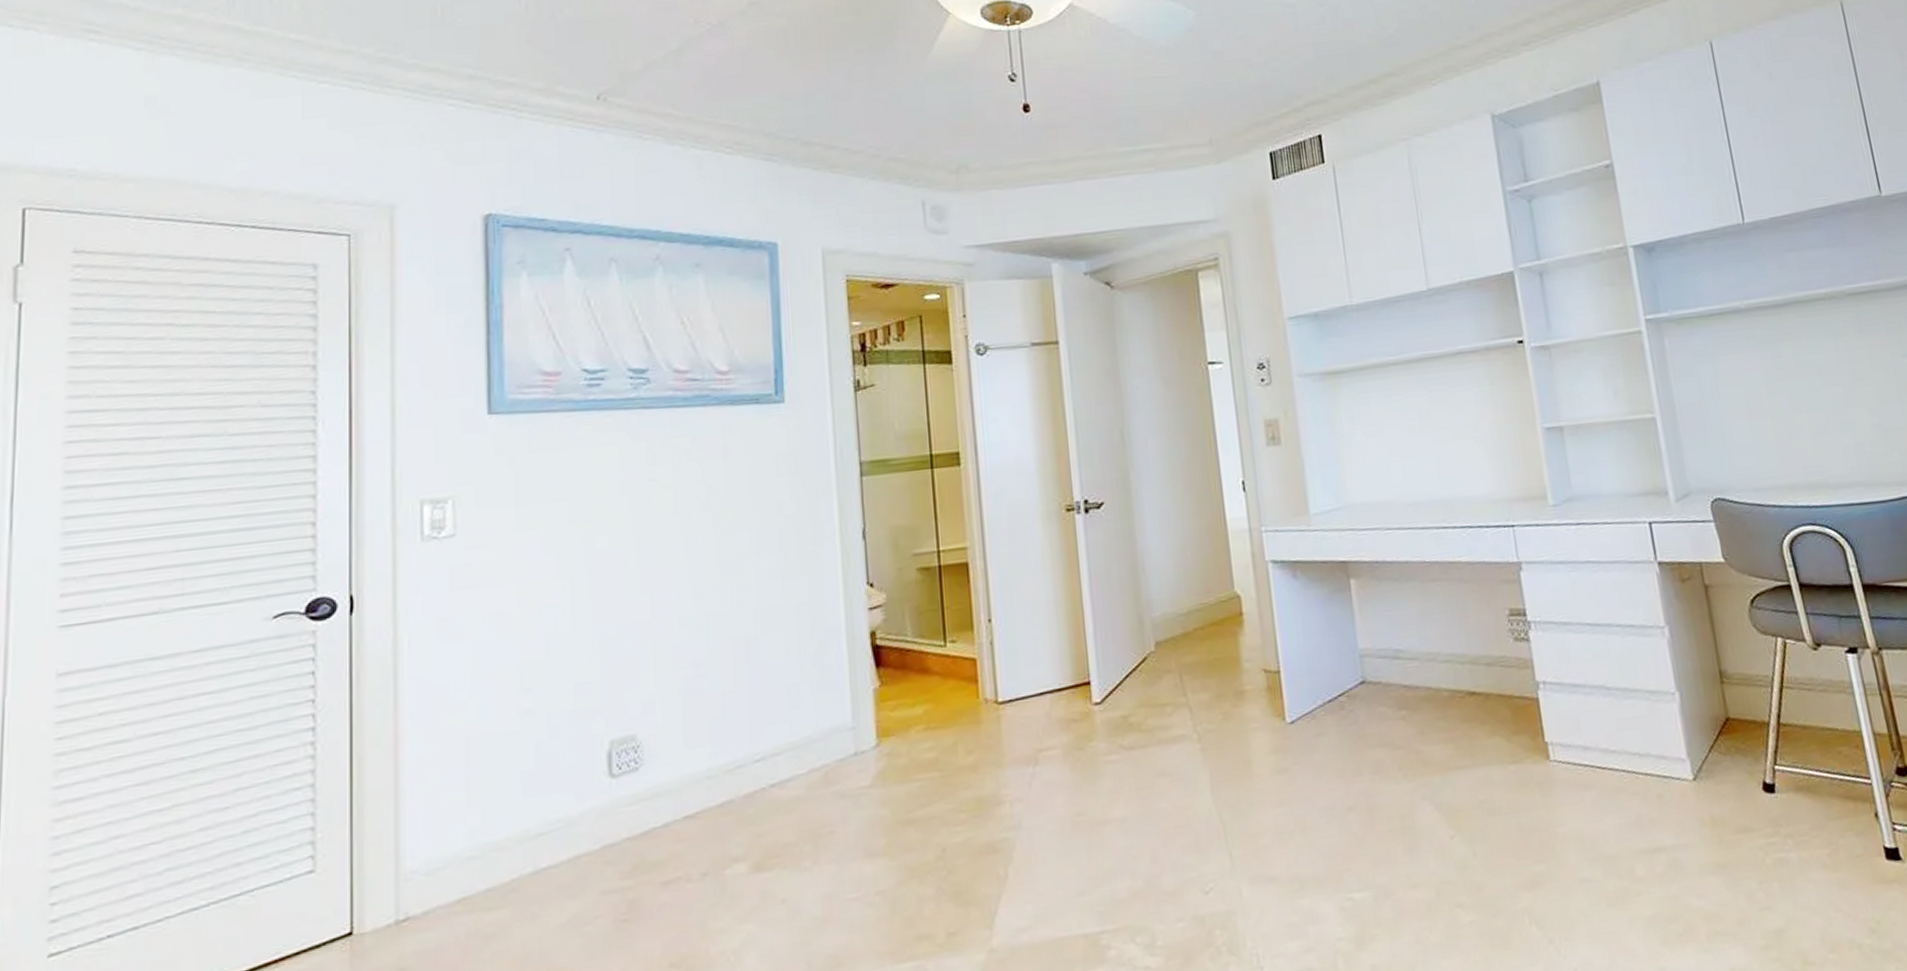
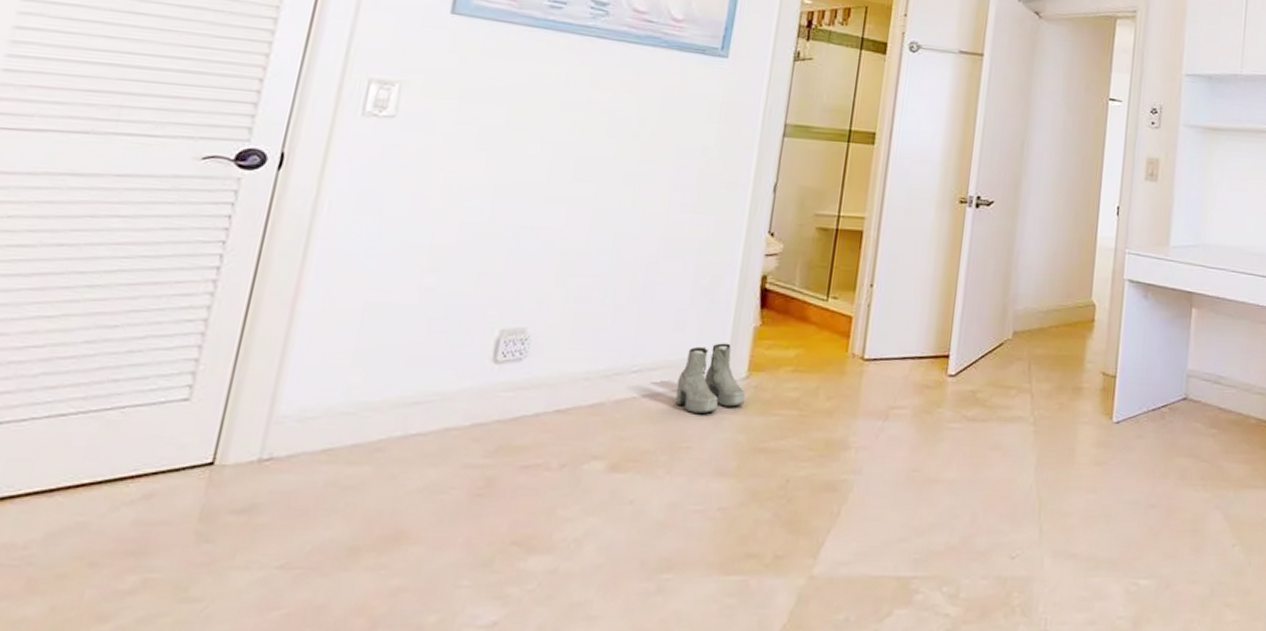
boots: none [804,712,880,795] -> present [675,343,746,414]

